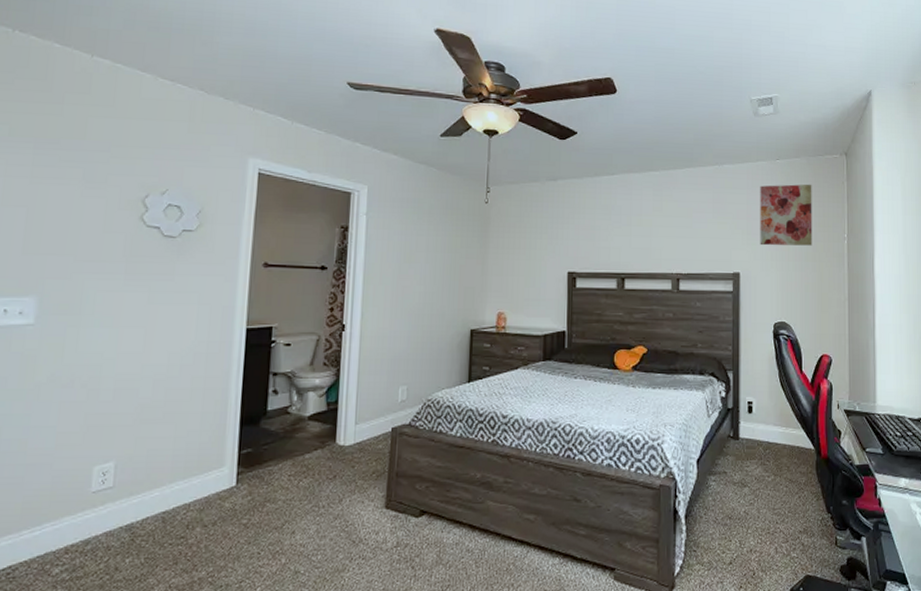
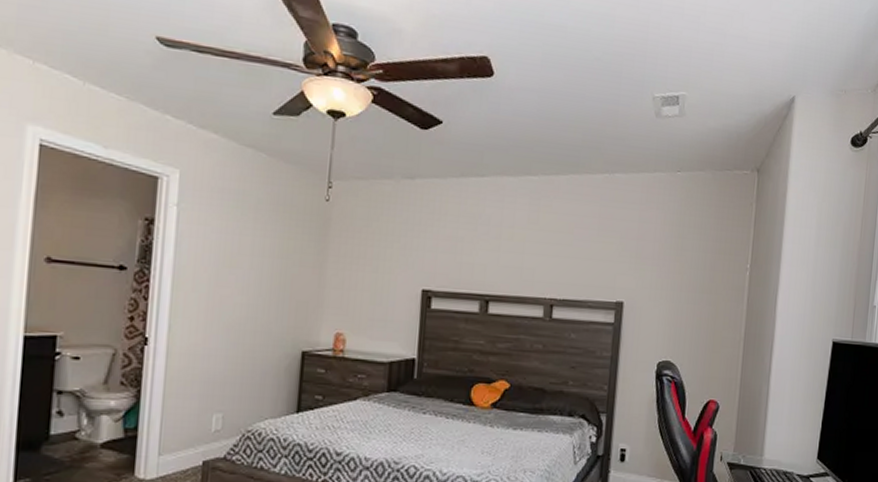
wall art: present [760,184,813,246] -> none [650,201,716,276]

